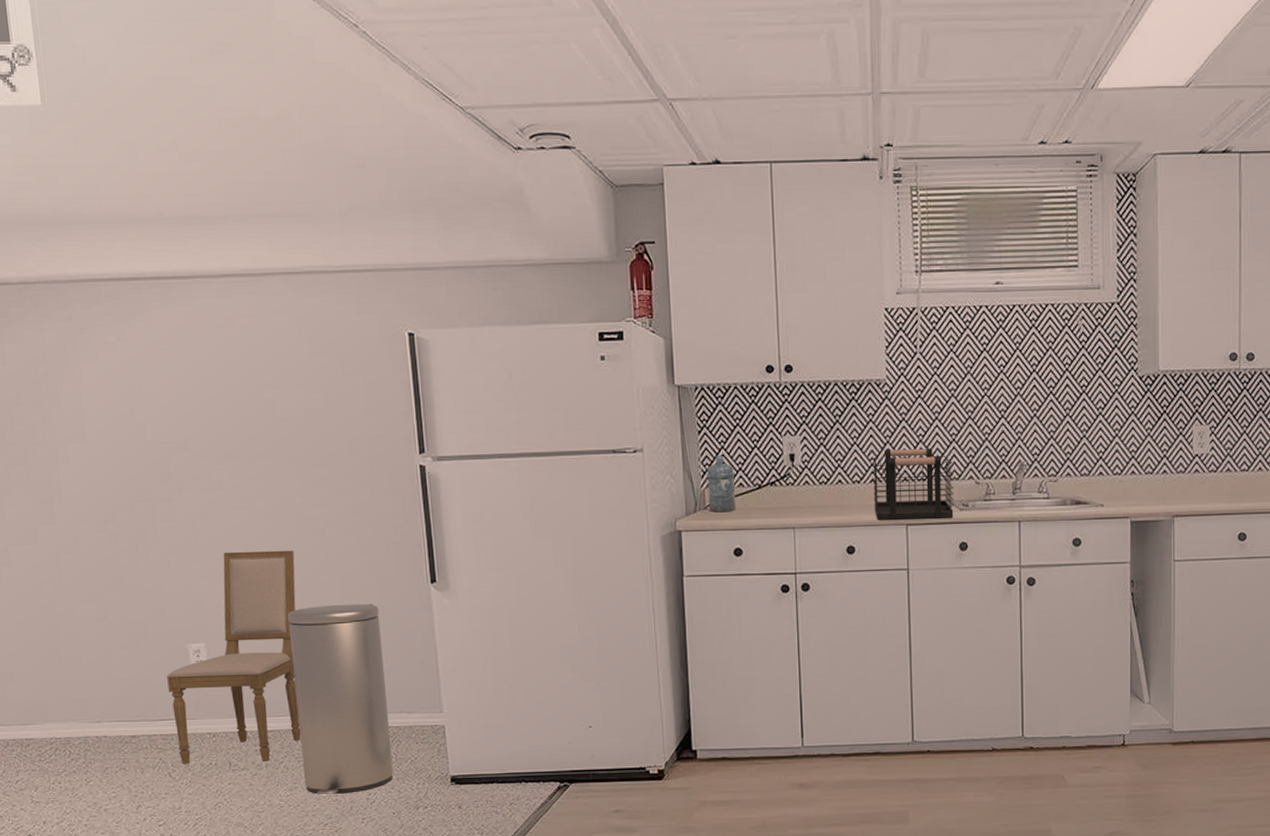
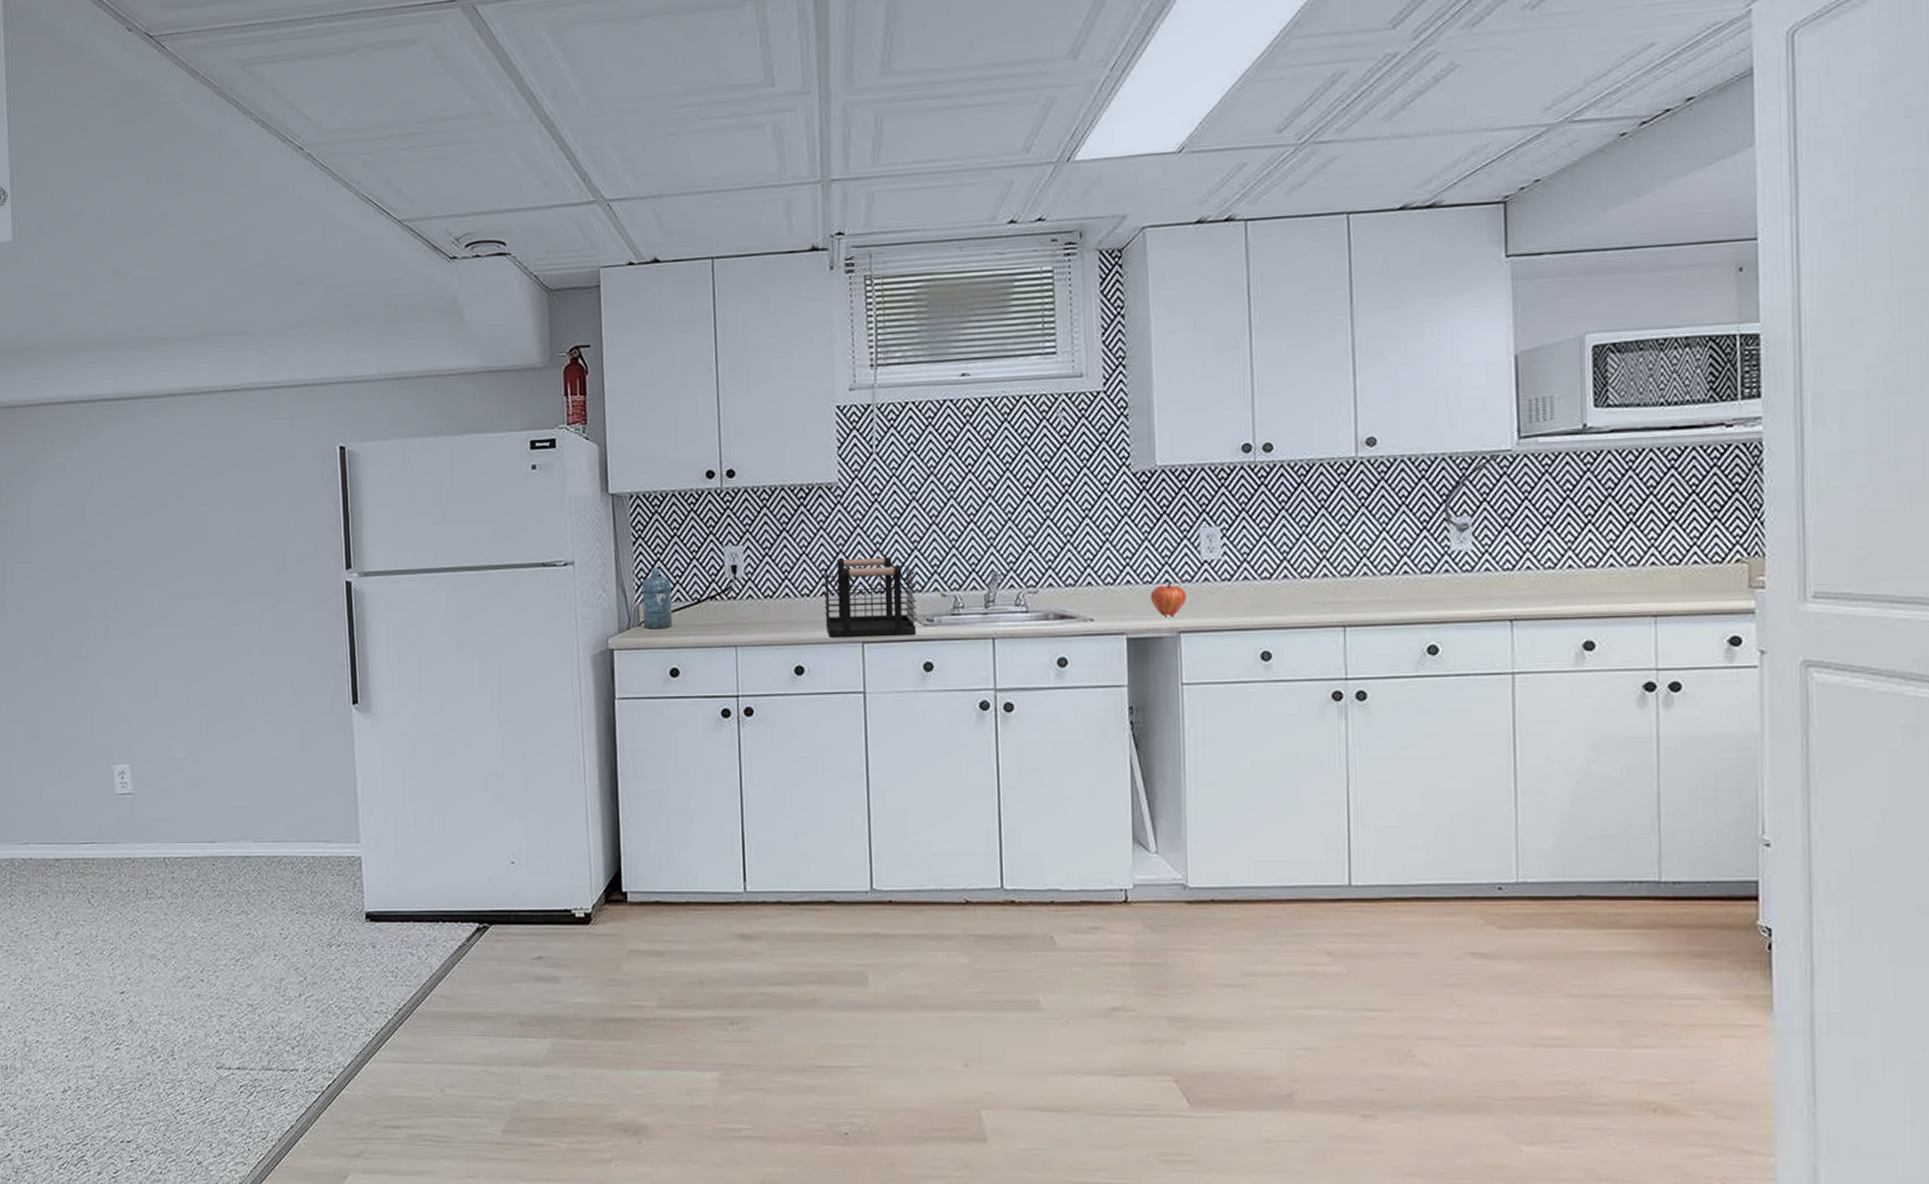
dining chair: present [167,550,301,764] -> none [92,669,220,890]
pedal bin: present [287,603,394,795] -> none [210,725,308,927]
fruit: none [1150,472,1180,502] -> present [1150,581,1187,616]

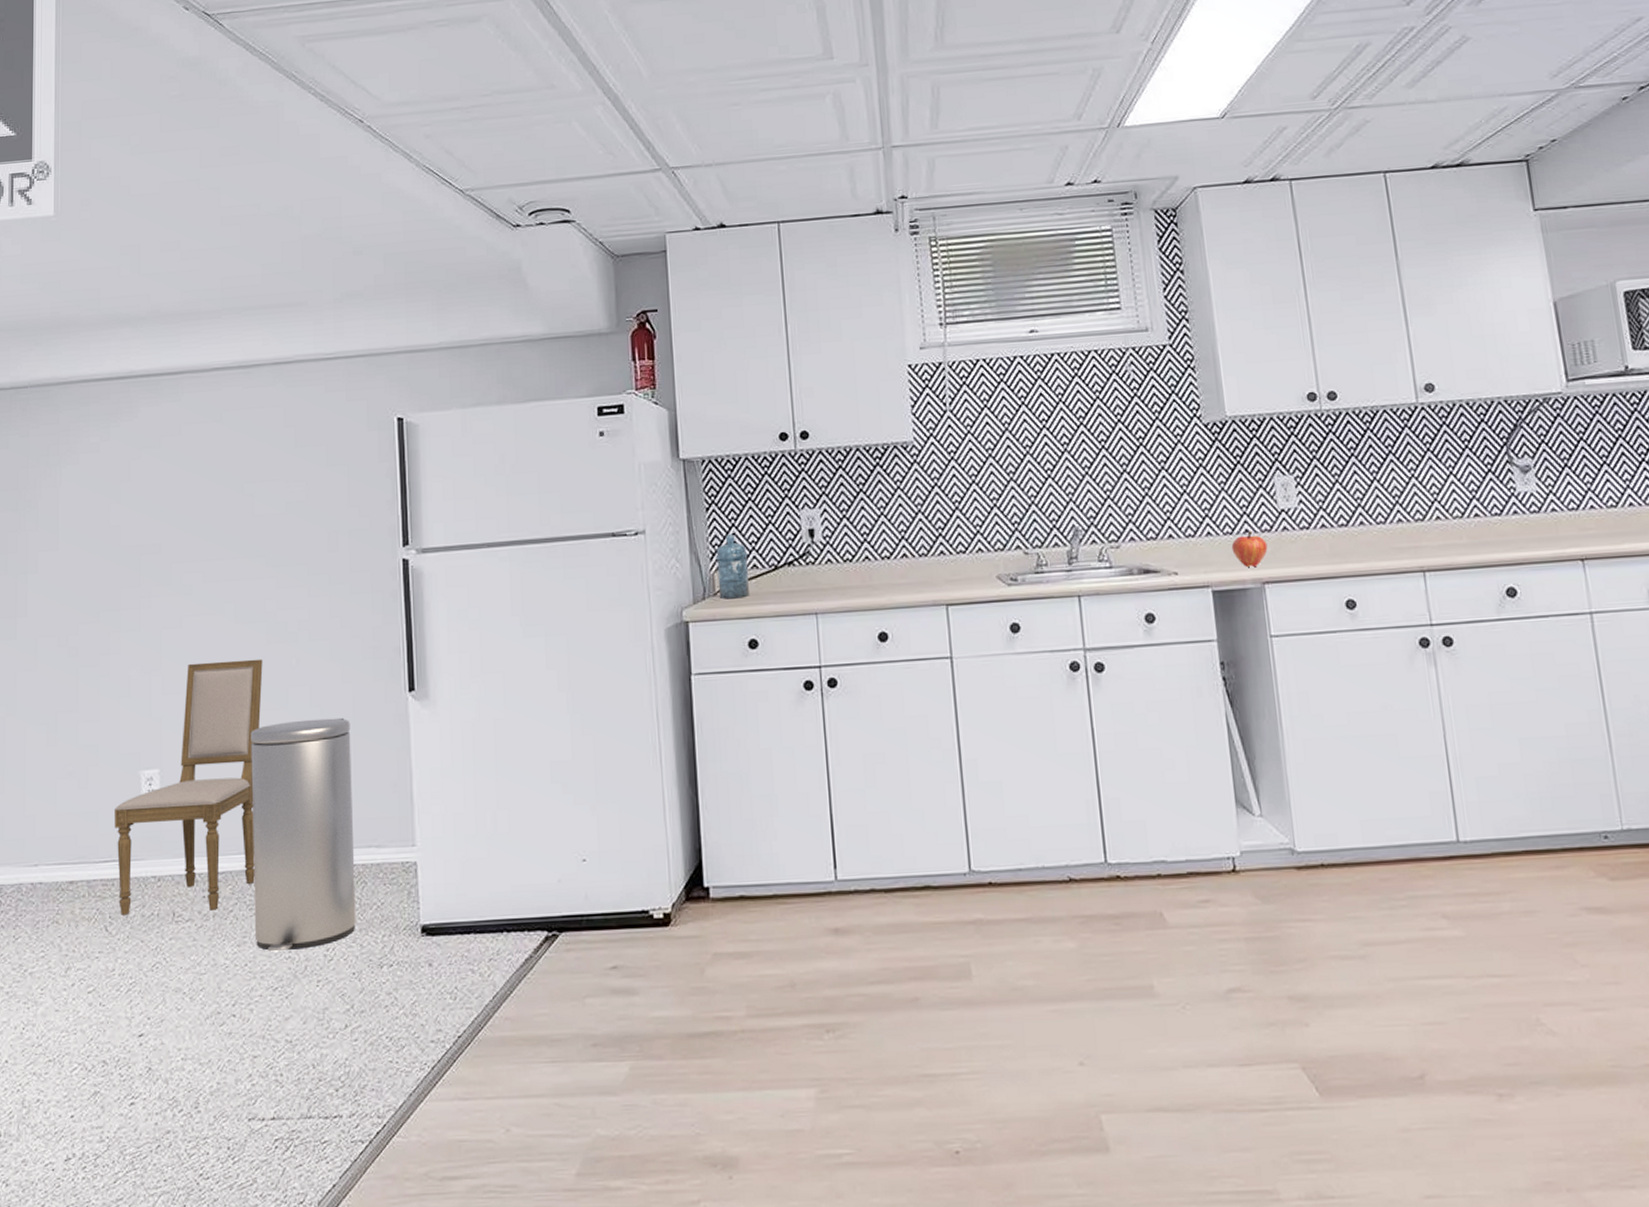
dining chair: none [92,669,220,890] -> present [114,658,263,915]
pedal bin: none [210,725,308,927] -> present [250,717,356,951]
dish rack: present [824,557,917,638] -> none [904,515,1001,602]

